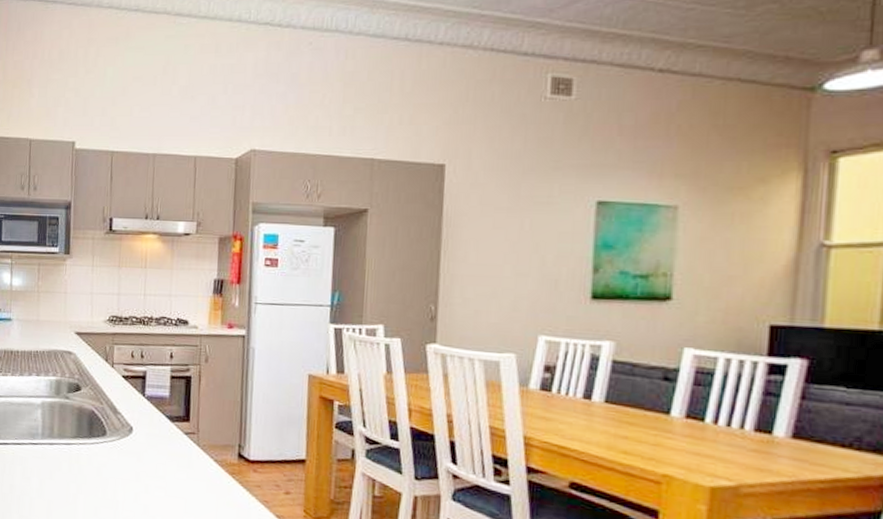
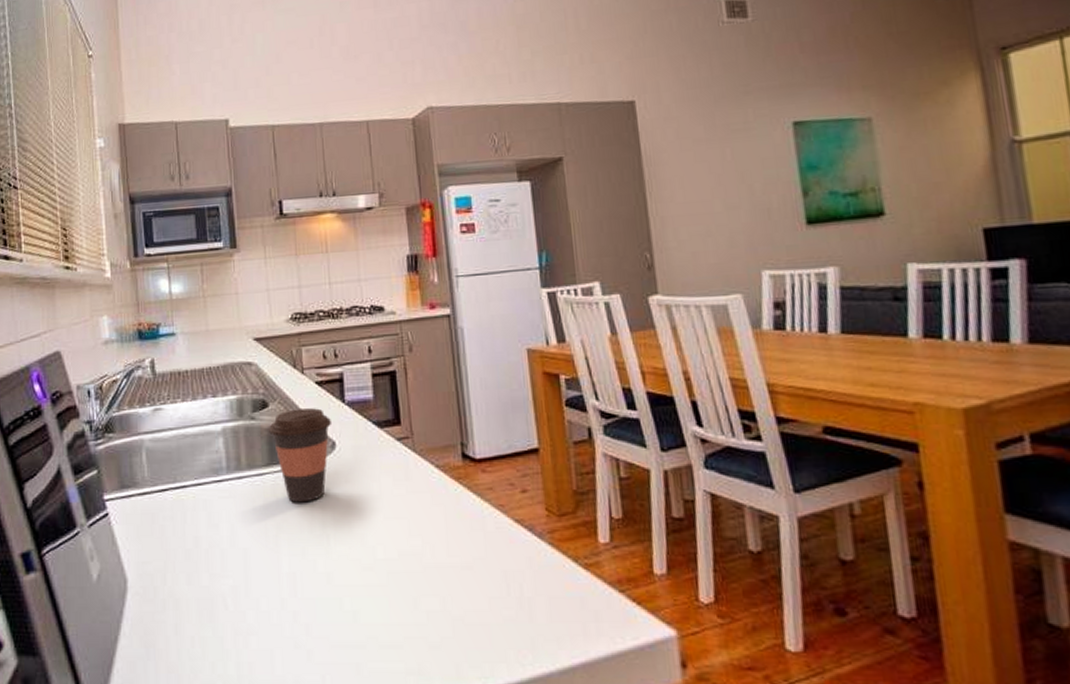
coffee cup: none [79,395,133,473] -> present [269,408,333,503]

